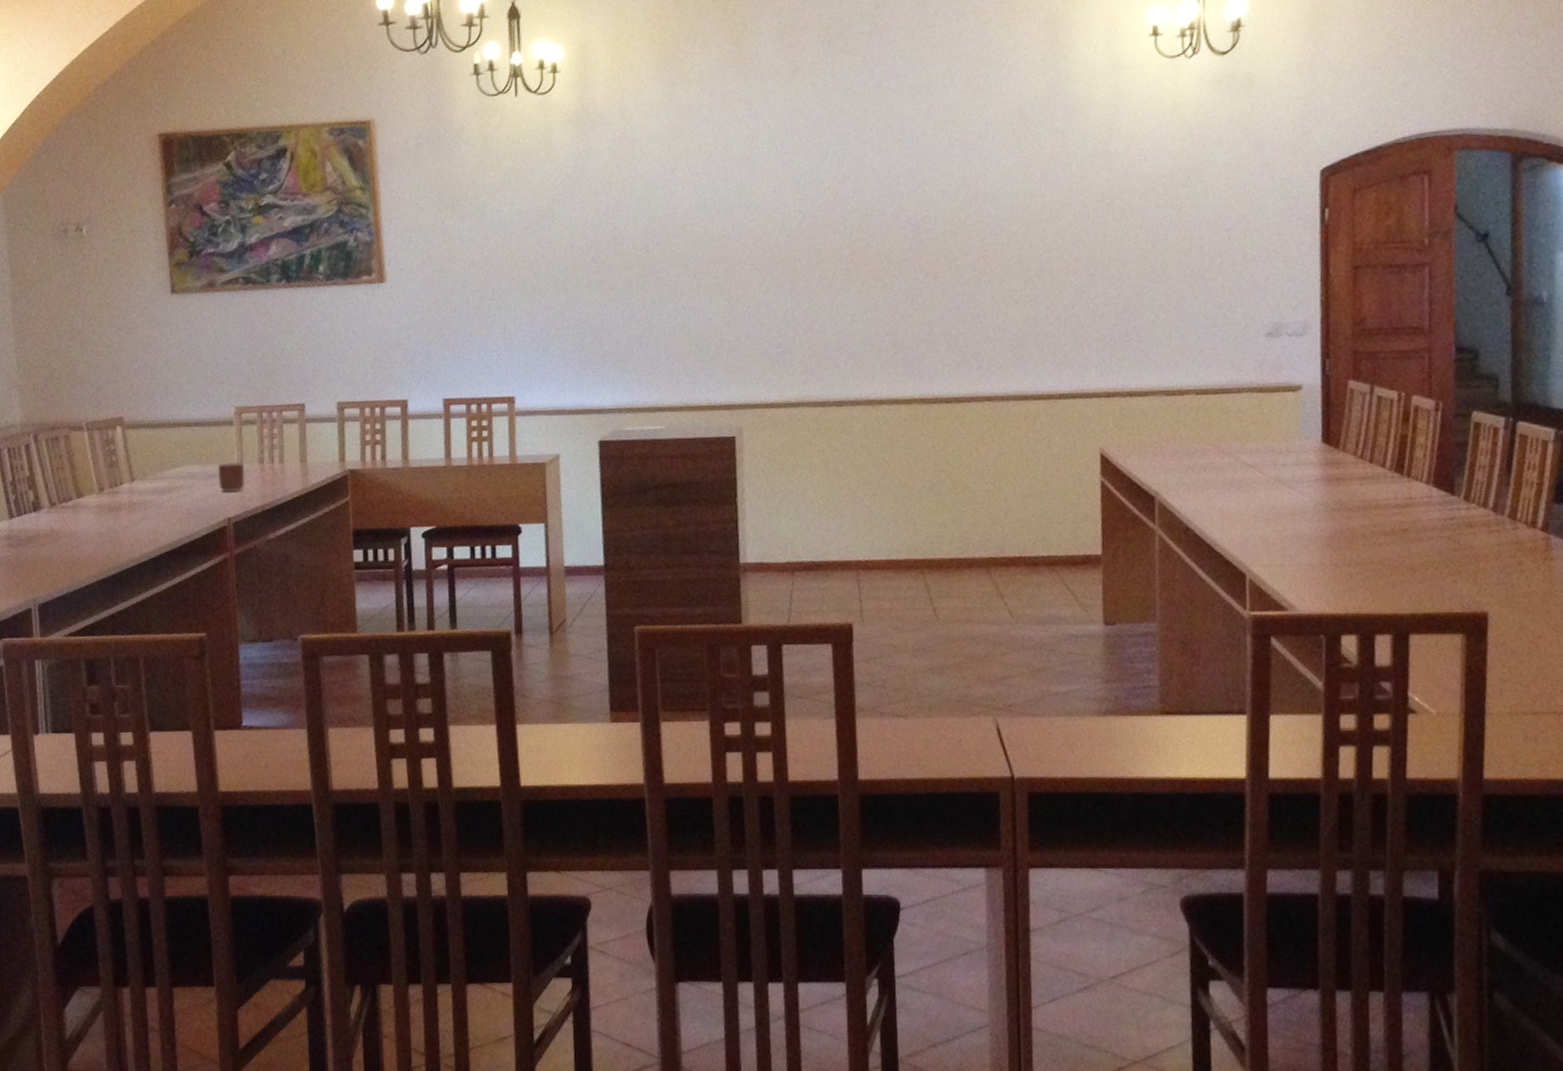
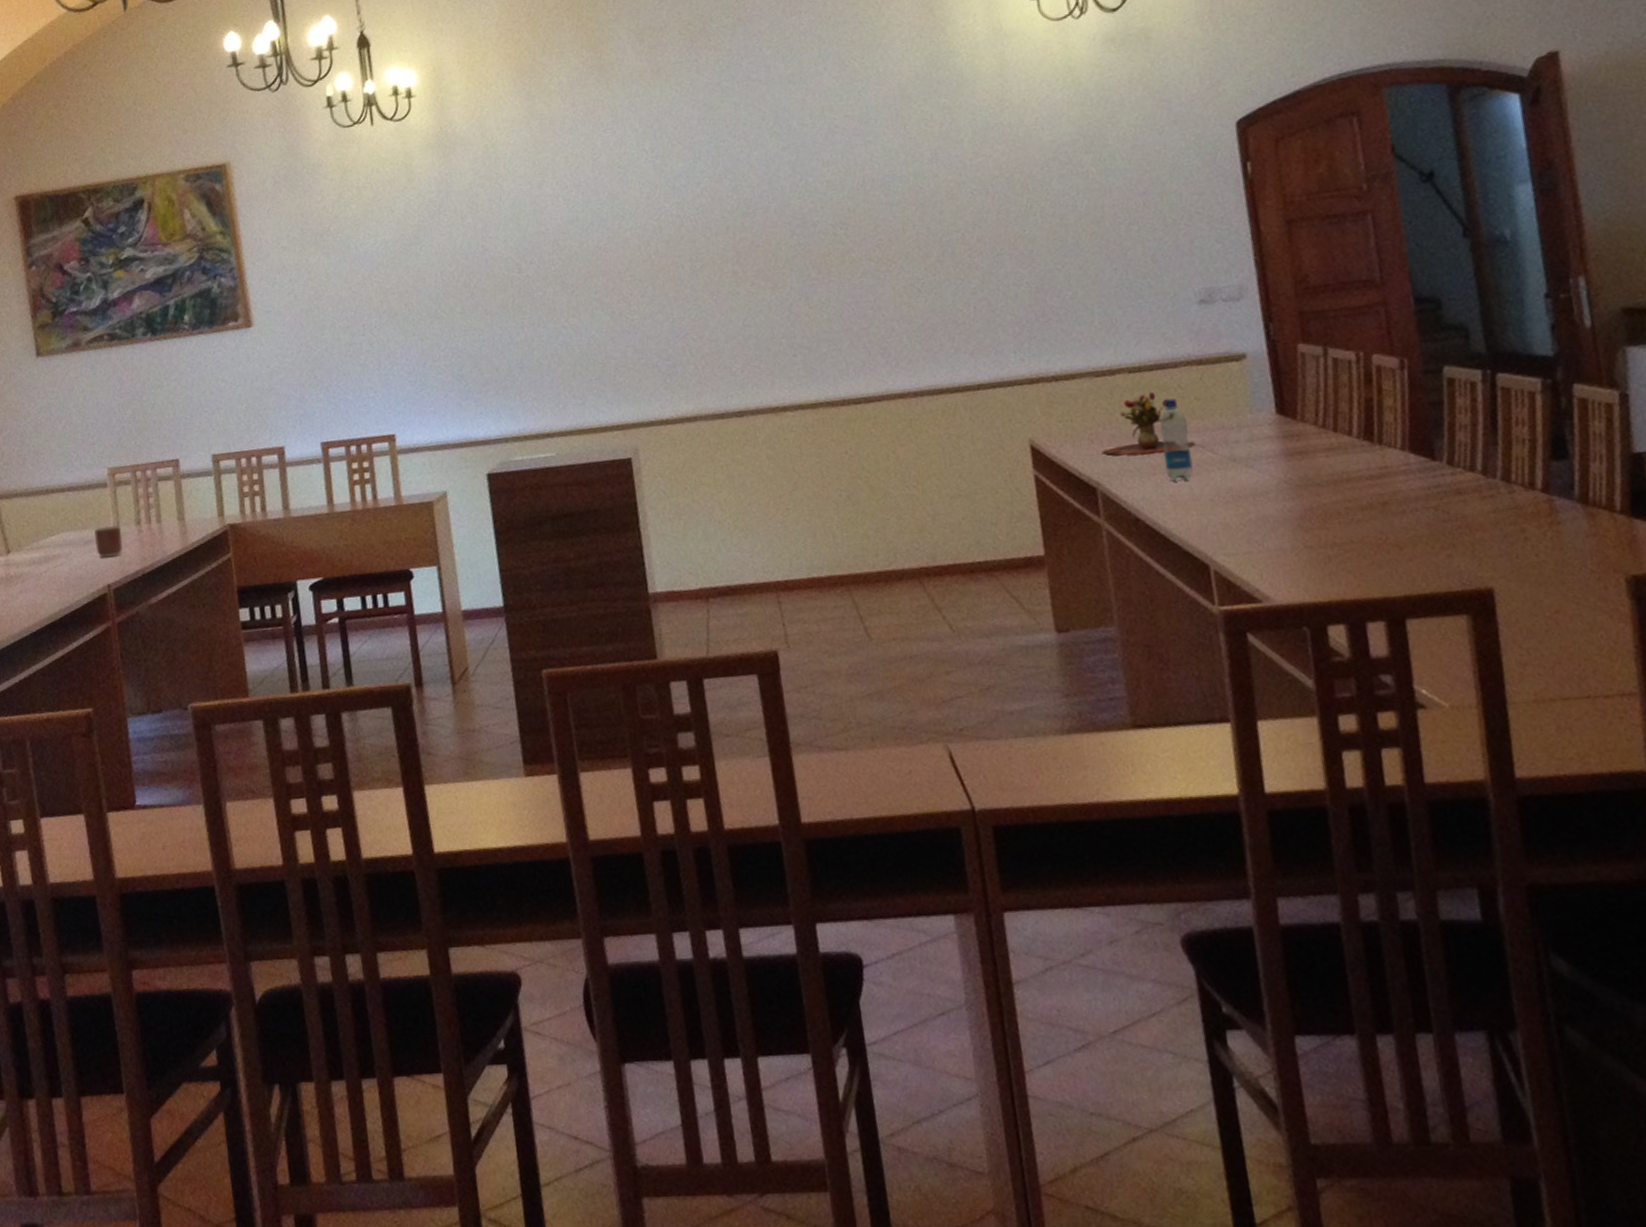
flower arrangement: none [1164,413,1247,471] -> present [1102,391,1195,456]
bottle: none [1217,421,1243,497] -> present [1159,398,1194,482]

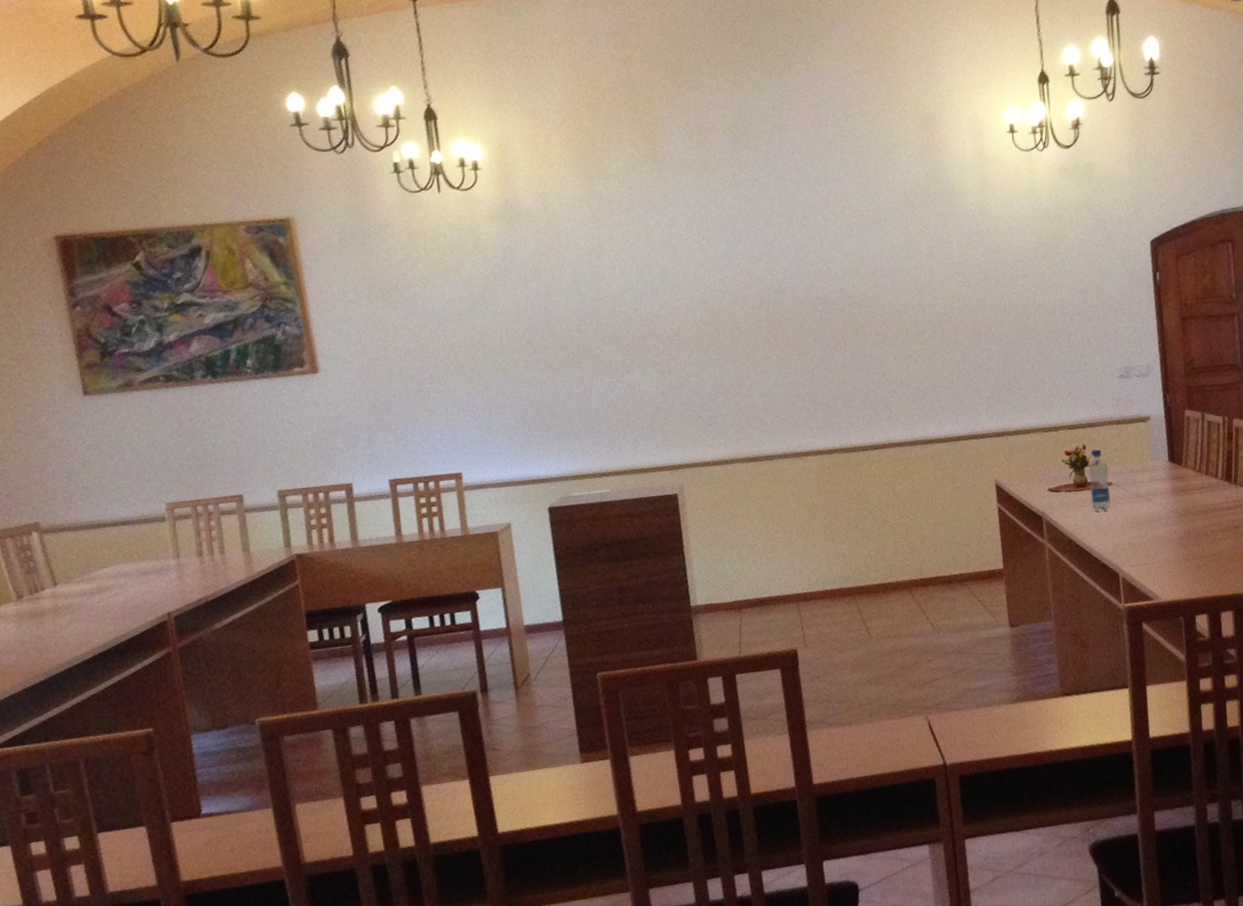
mug: present [94,525,123,558] -> none [152,557,183,588]

